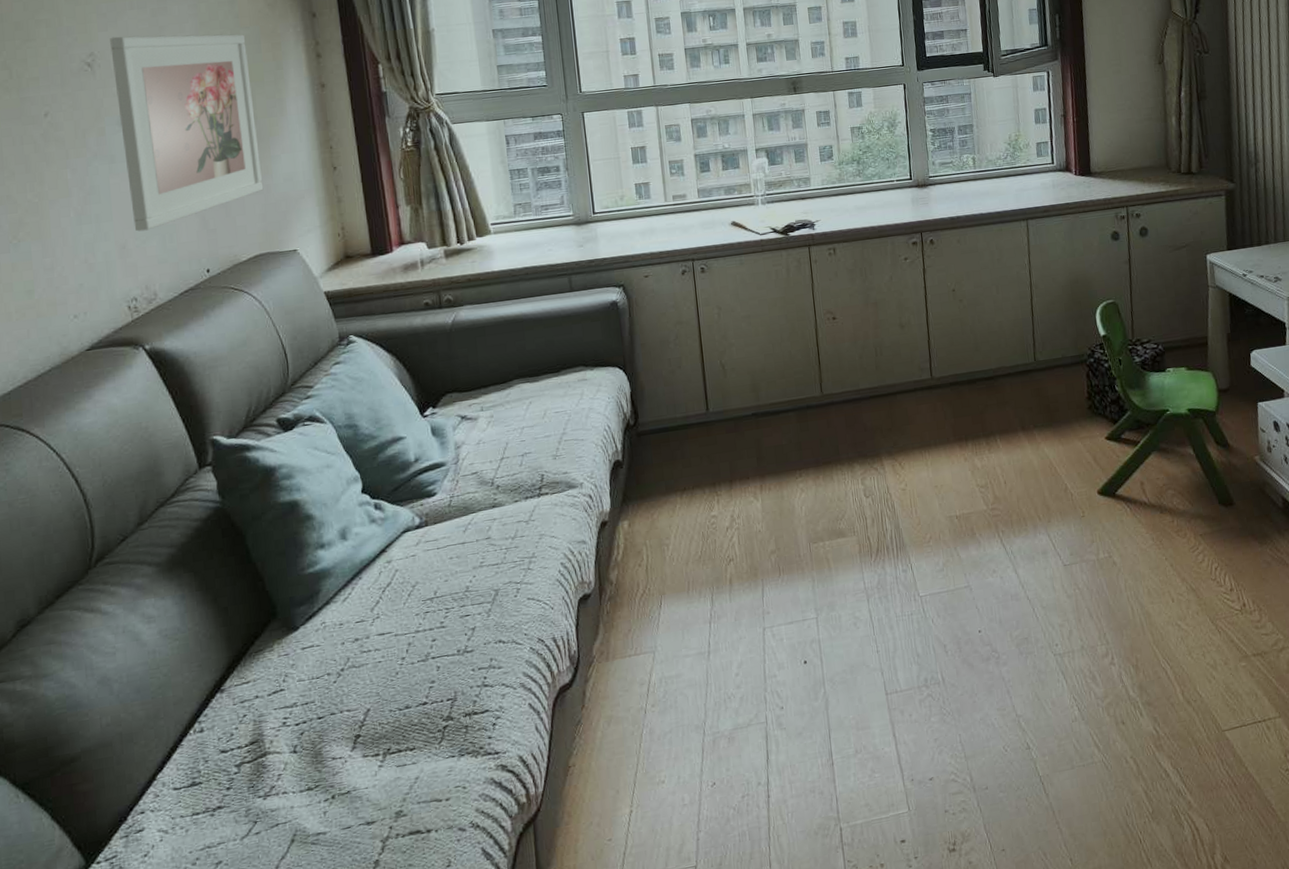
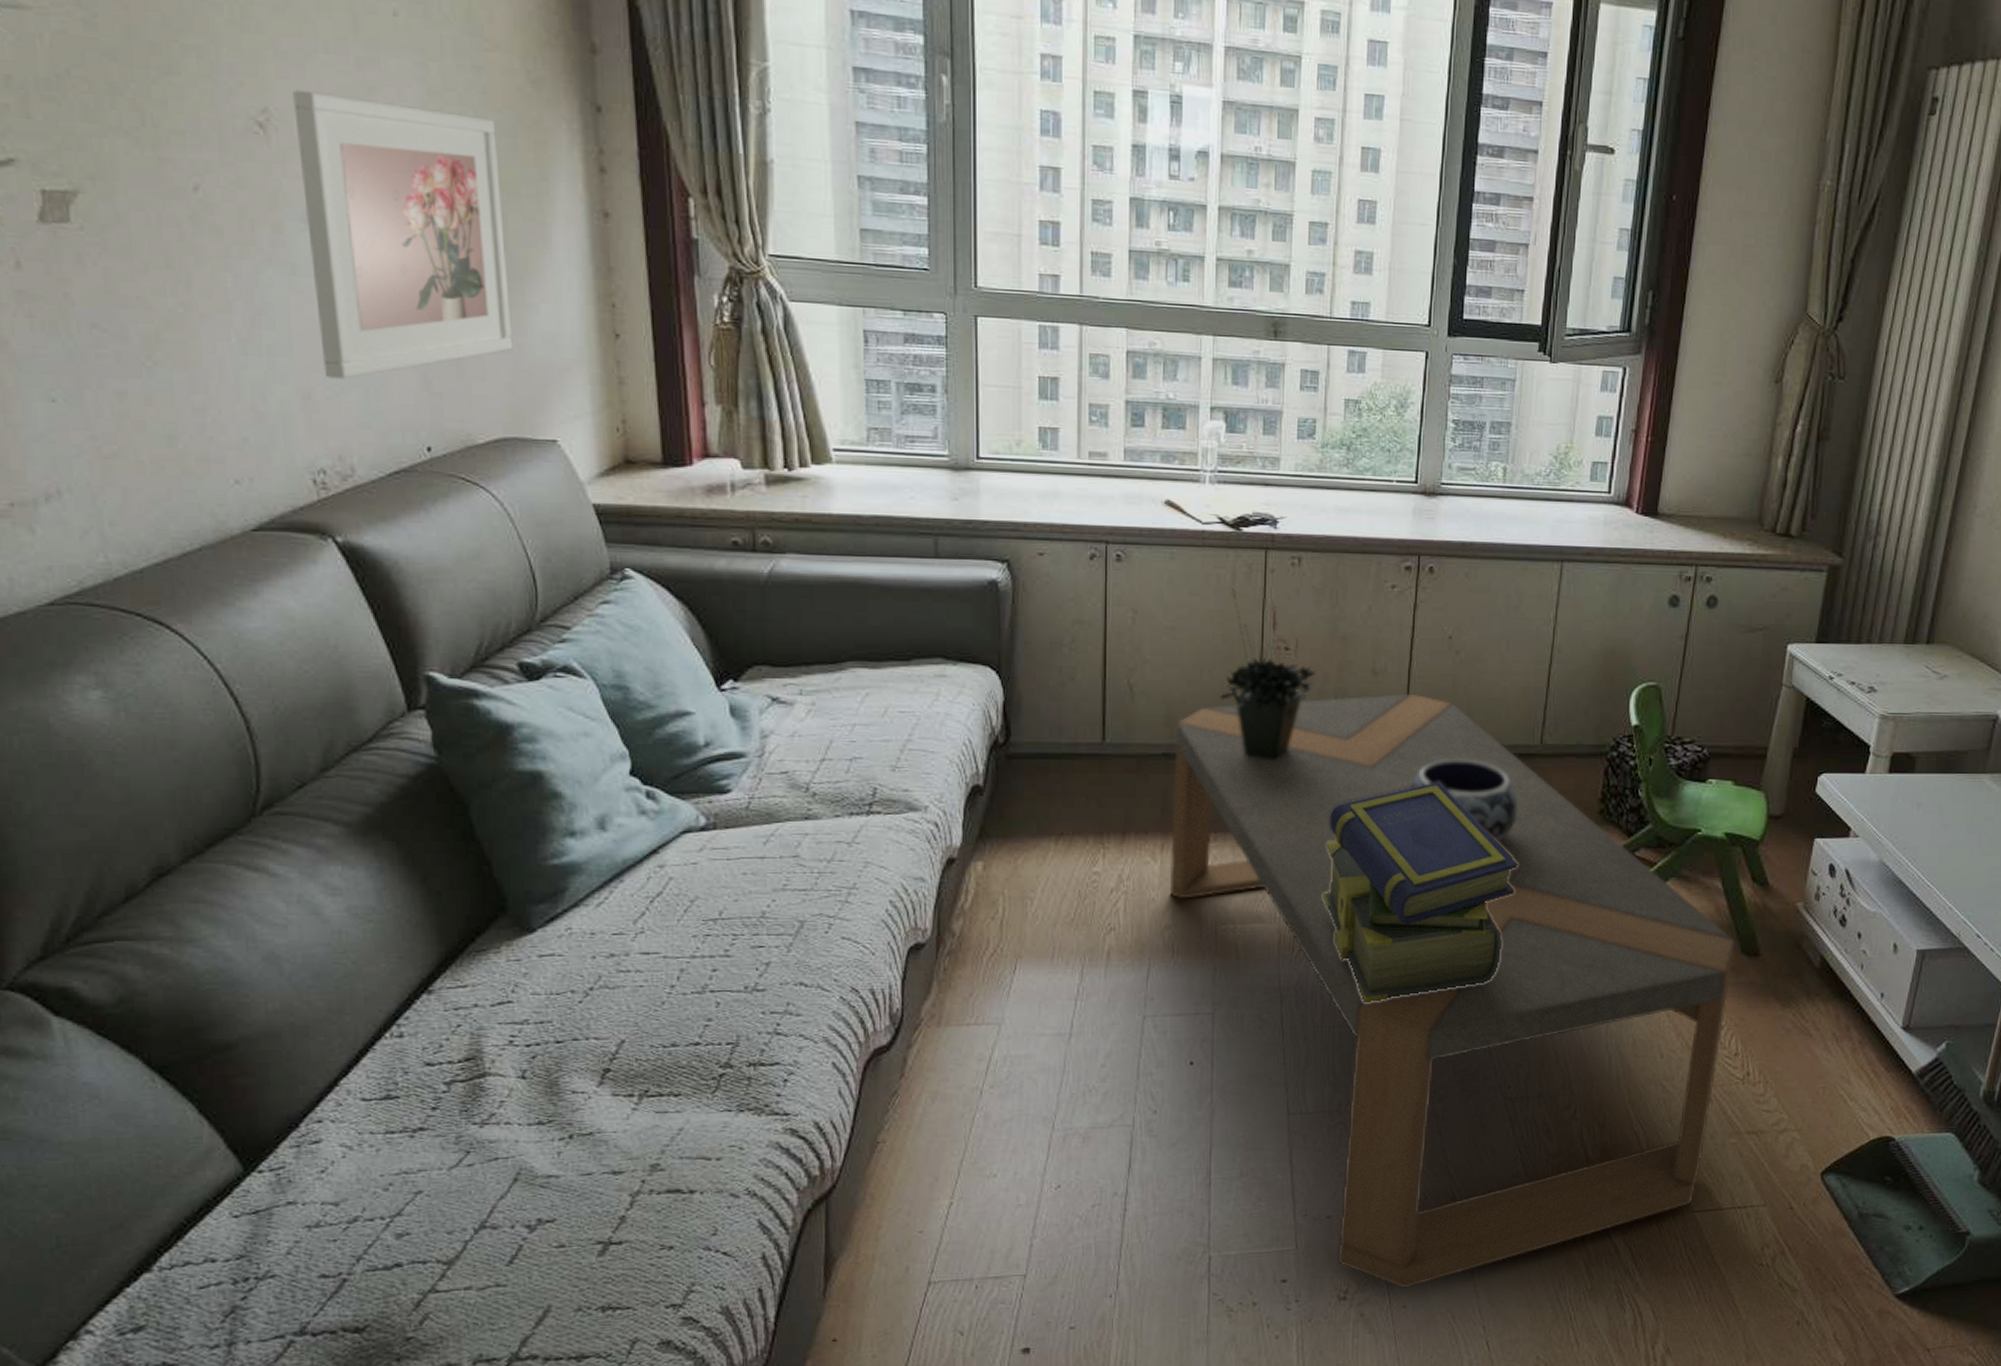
coffee table: none [759,338,1222,834] -> present [1169,693,1735,1289]
potted plant: none [788,279,858,407] -> present [1219,589,1316,761]
stack of books: none [883,402,1034,592] -> present [1323,781,1518,1004]
decorative bowl: none [941,381,1026,446] -> present [1410,758,1518,844]

